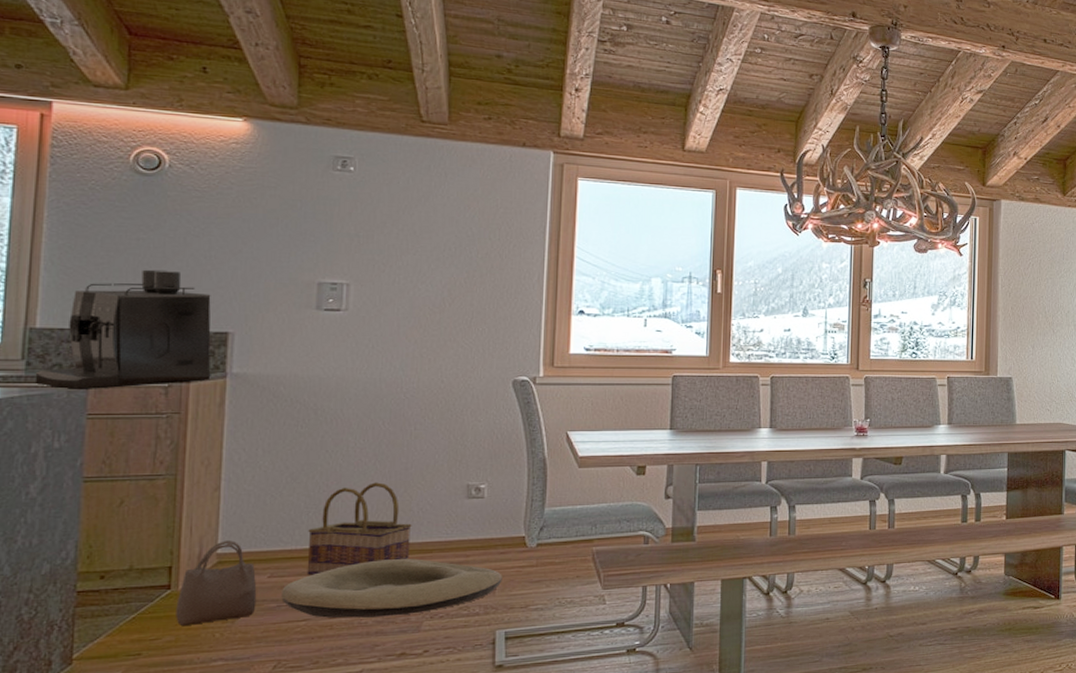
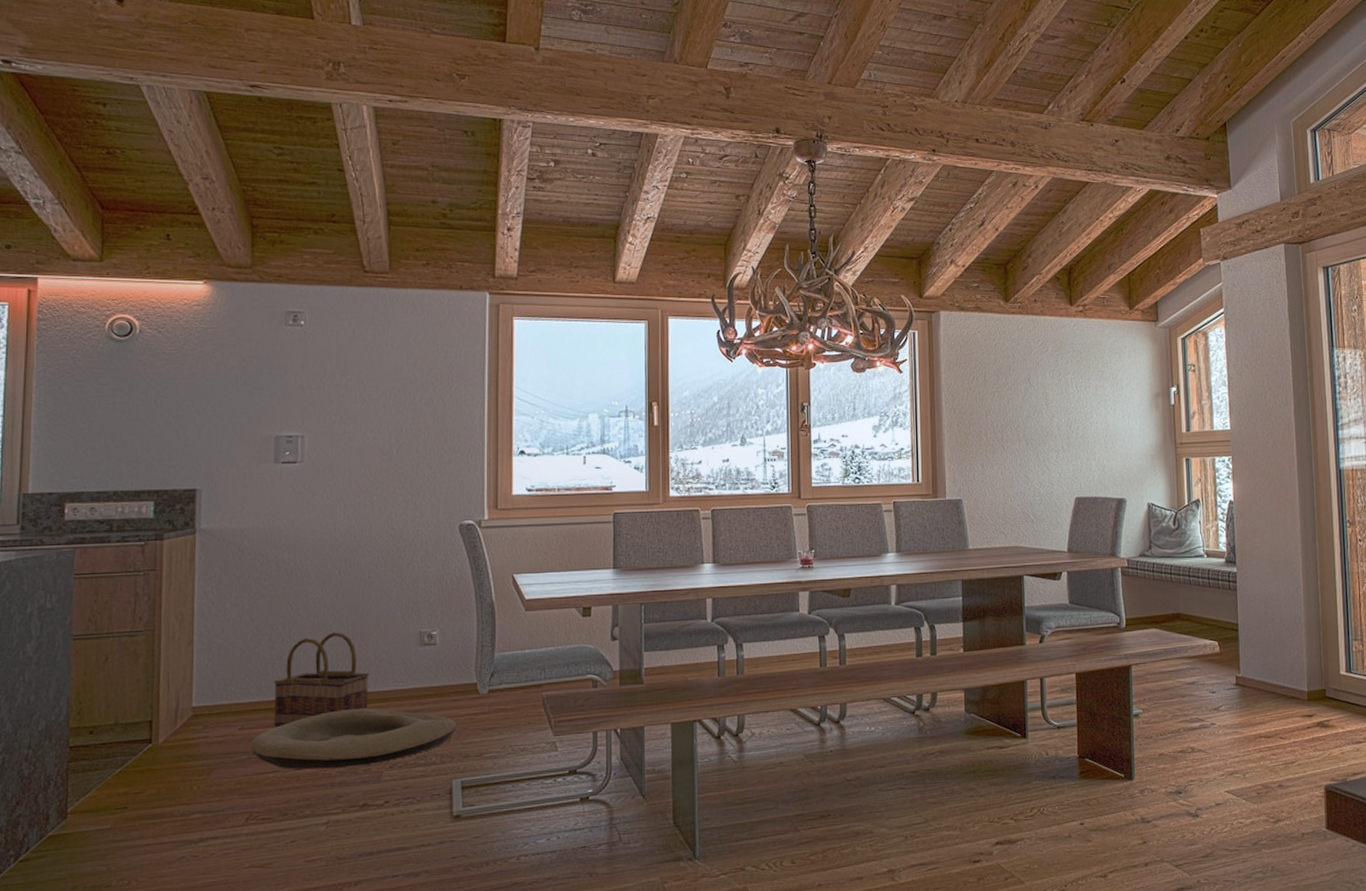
coffee machine: present [35,269,211,390] -> none [28,432,182,552]
handbag: present [176,540,257,625] -> none [157,693,229,779]

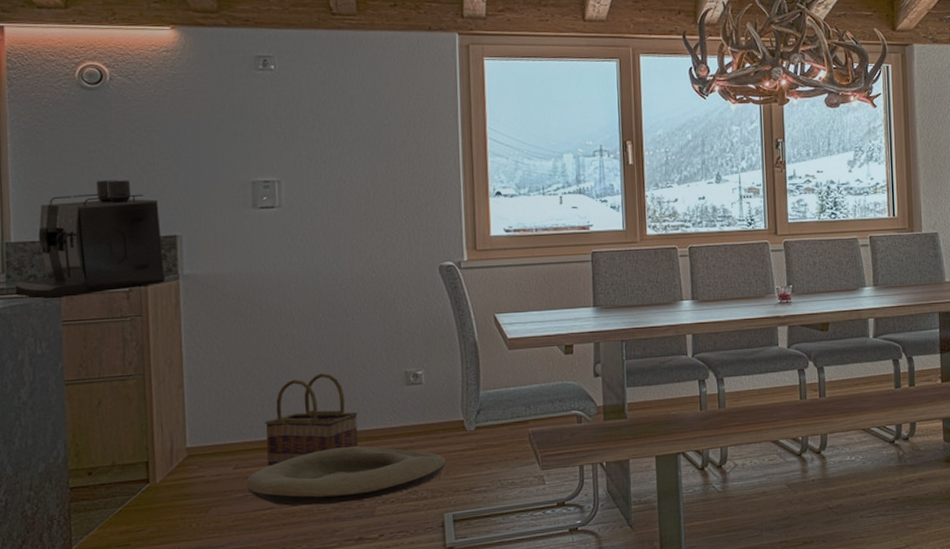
coffee machine: none [28,432,182,552] -> present [14,179,165,299]

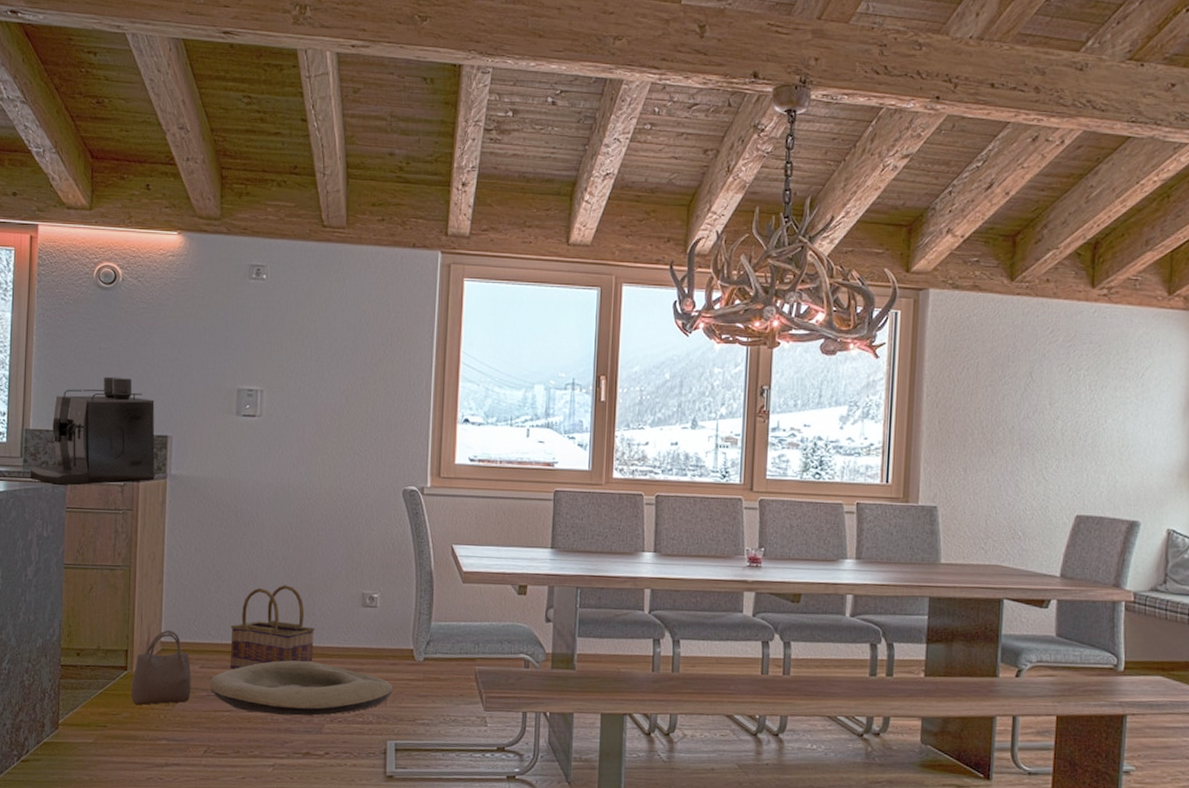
handbag: none [155,435,226,517] -> present [131,630,191,705]

